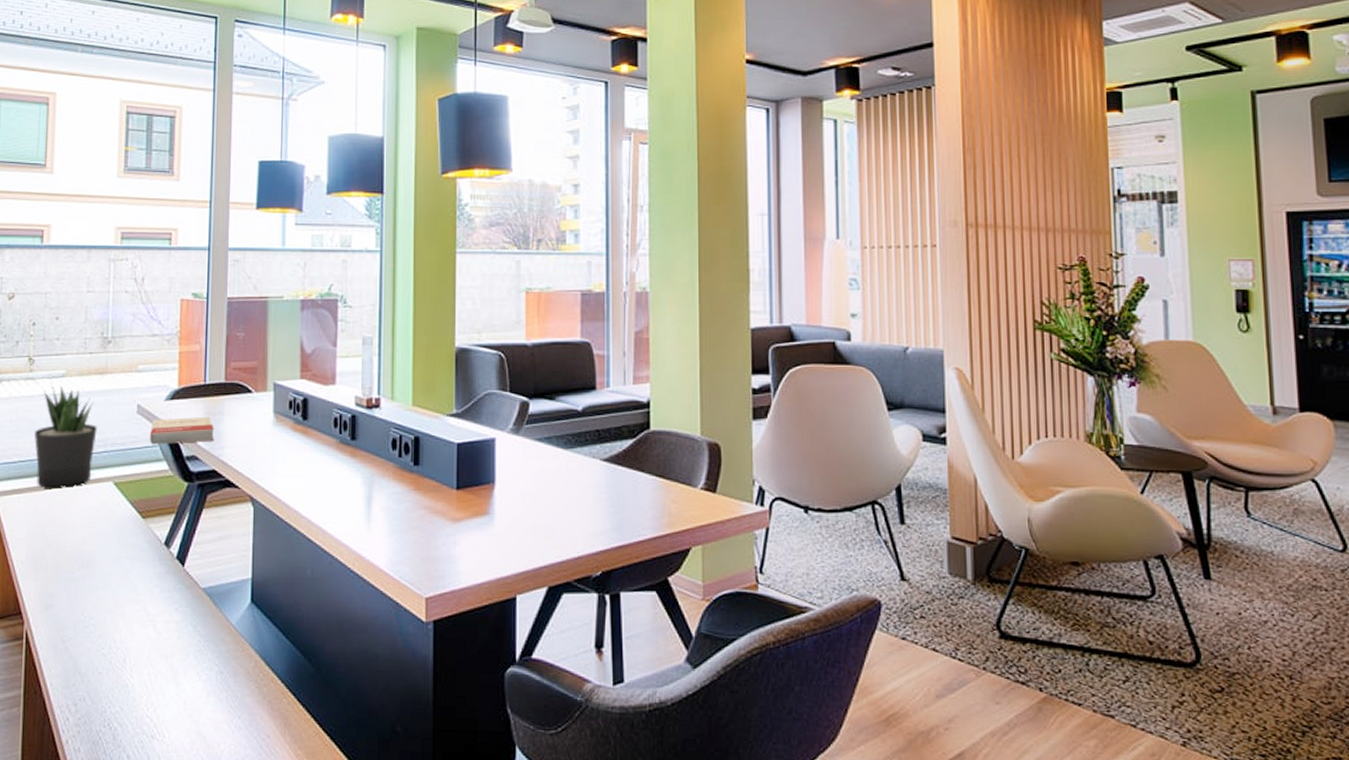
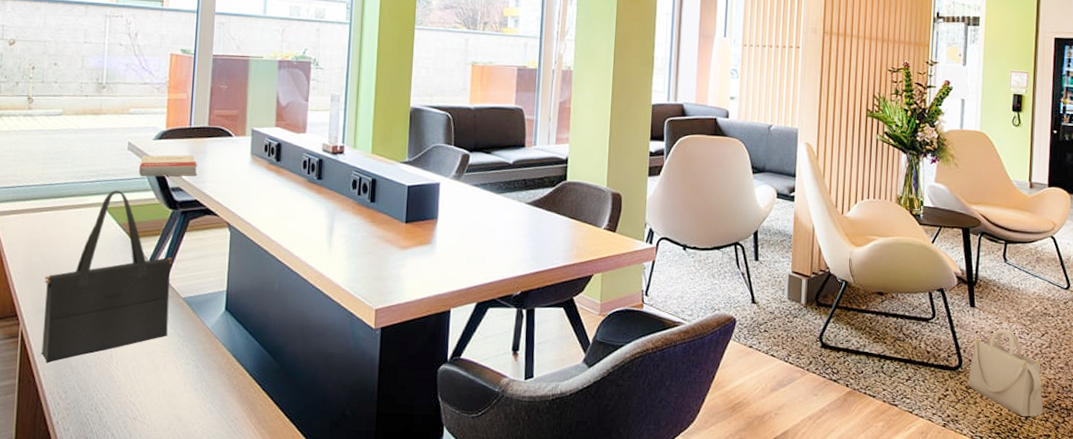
planter: present [34,382,97,488] -> none [32,120,91,211]
tote bag: none [48,461,190,670] -> present [41,190,173,363]
handbag: none [1212,609,1327,733] -> present [968,329,1043,417]

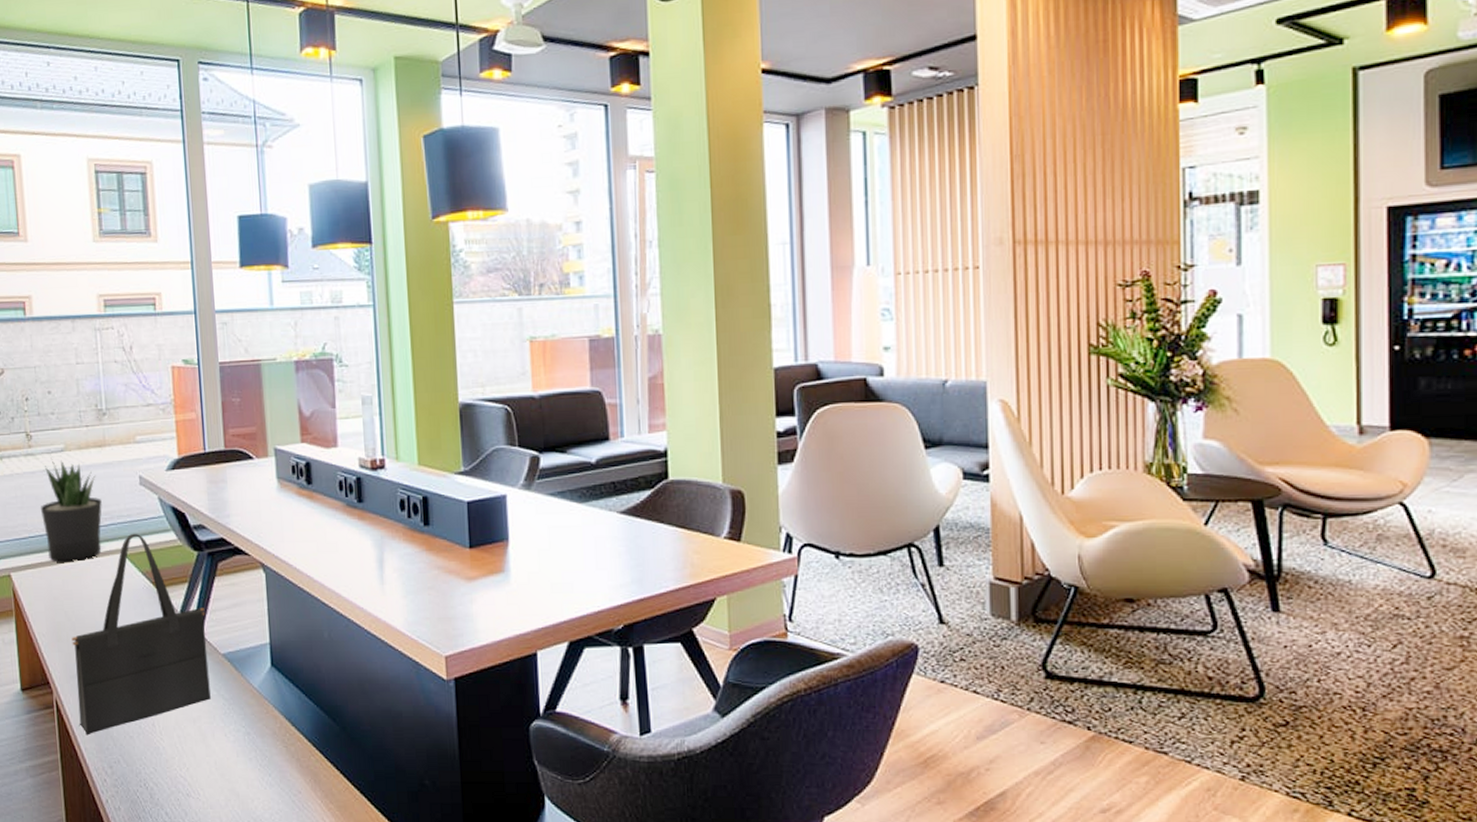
planter: none [32,120,91,211] -> present [41,458,102,562]
book: present [138,154,197,177] -> none [154,485,219,516]
handbag: present [968,329,1043,417] -> none [1276,641,1401,764]

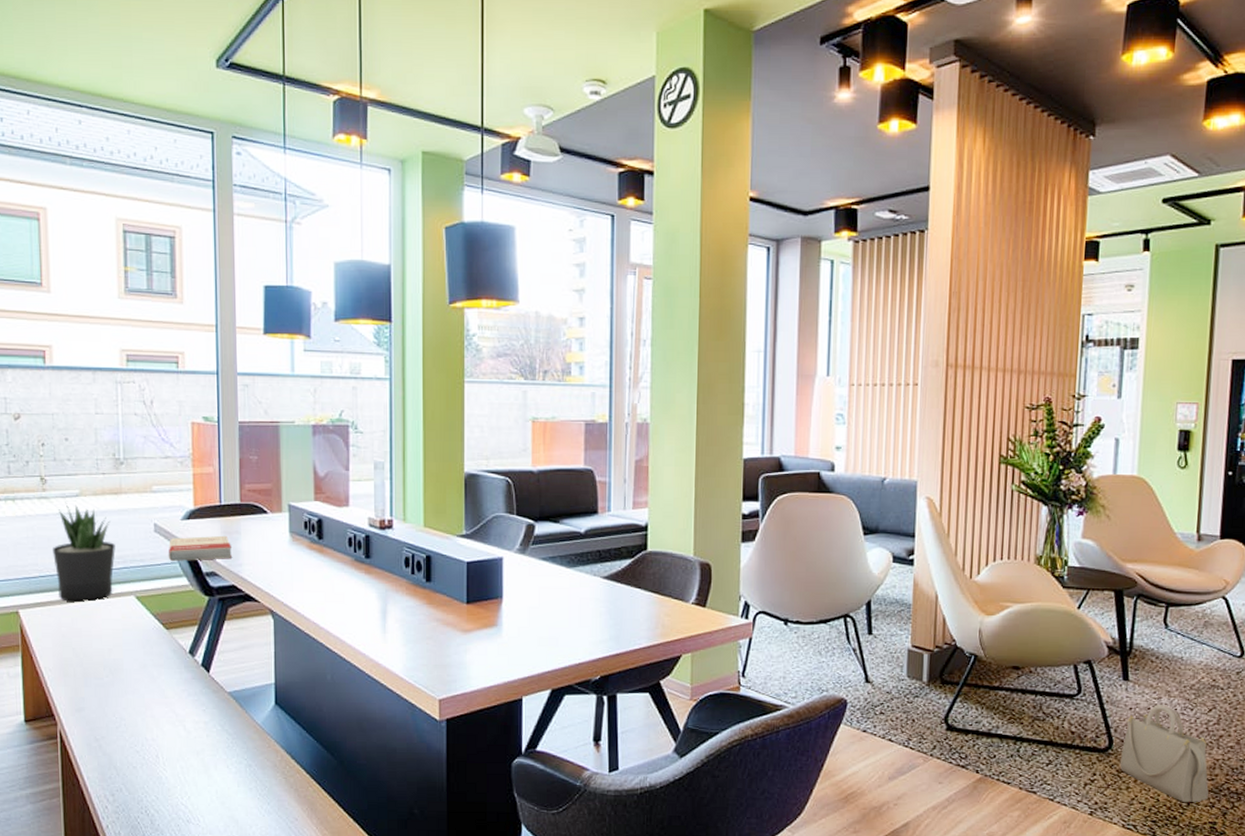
tote bag: present [71,533,211,736] -> none [79,577,215,765]
book: none [154,485,219,516] -> present [168,535,232,562]
handbag: none [1276,641,1401,764] -> present [1119,705,1209,803]

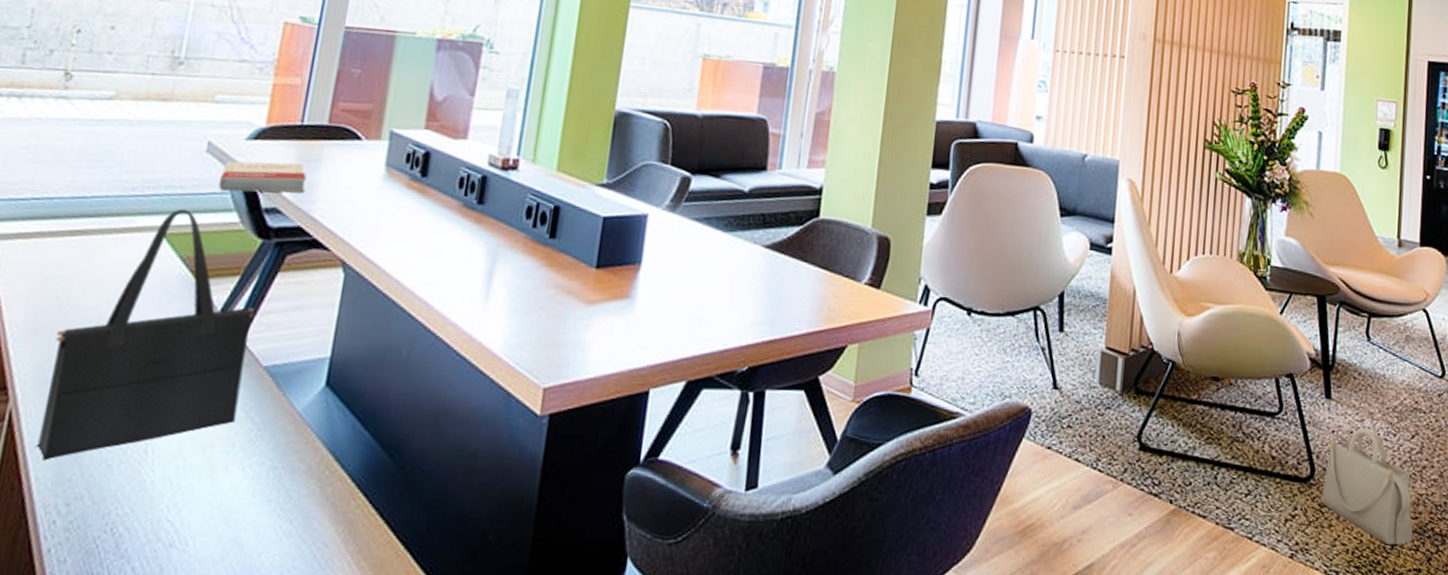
planter: present [53,502,115,602] -> none [53,105,149,235]
tote bag: none [79,577,215,765] -> present [37,208,255,461]

